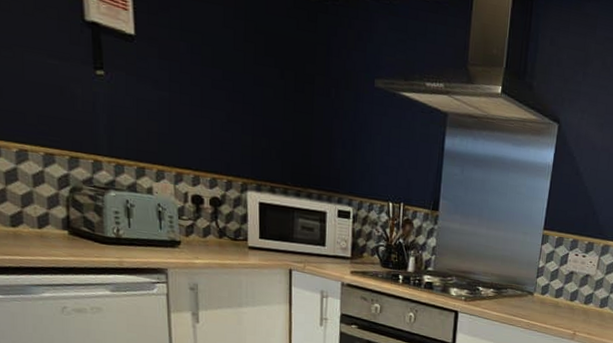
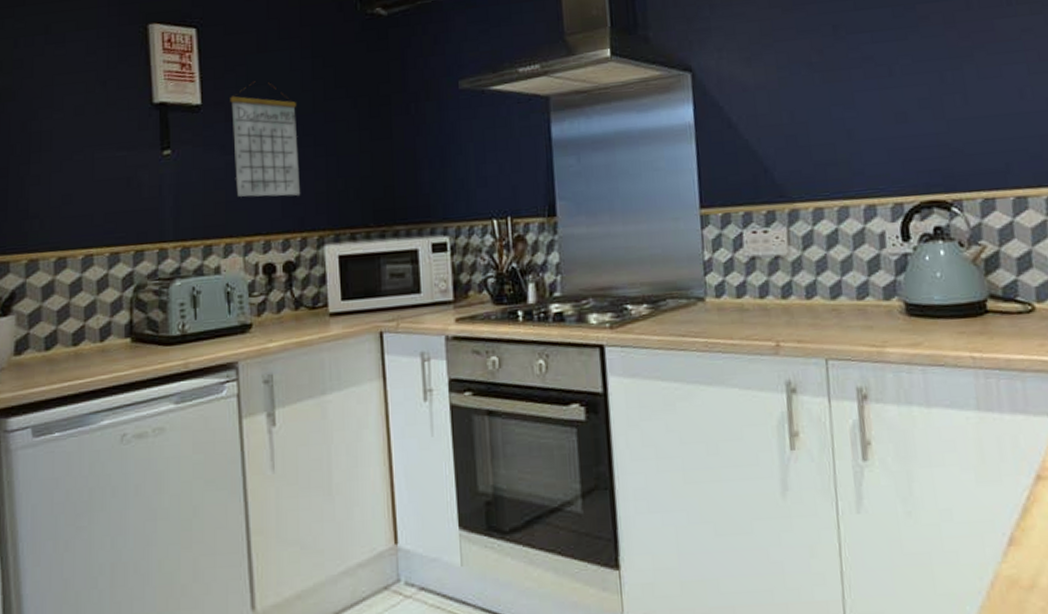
calendar: none [164,27,229,144] -> present [230,81,301,197]

